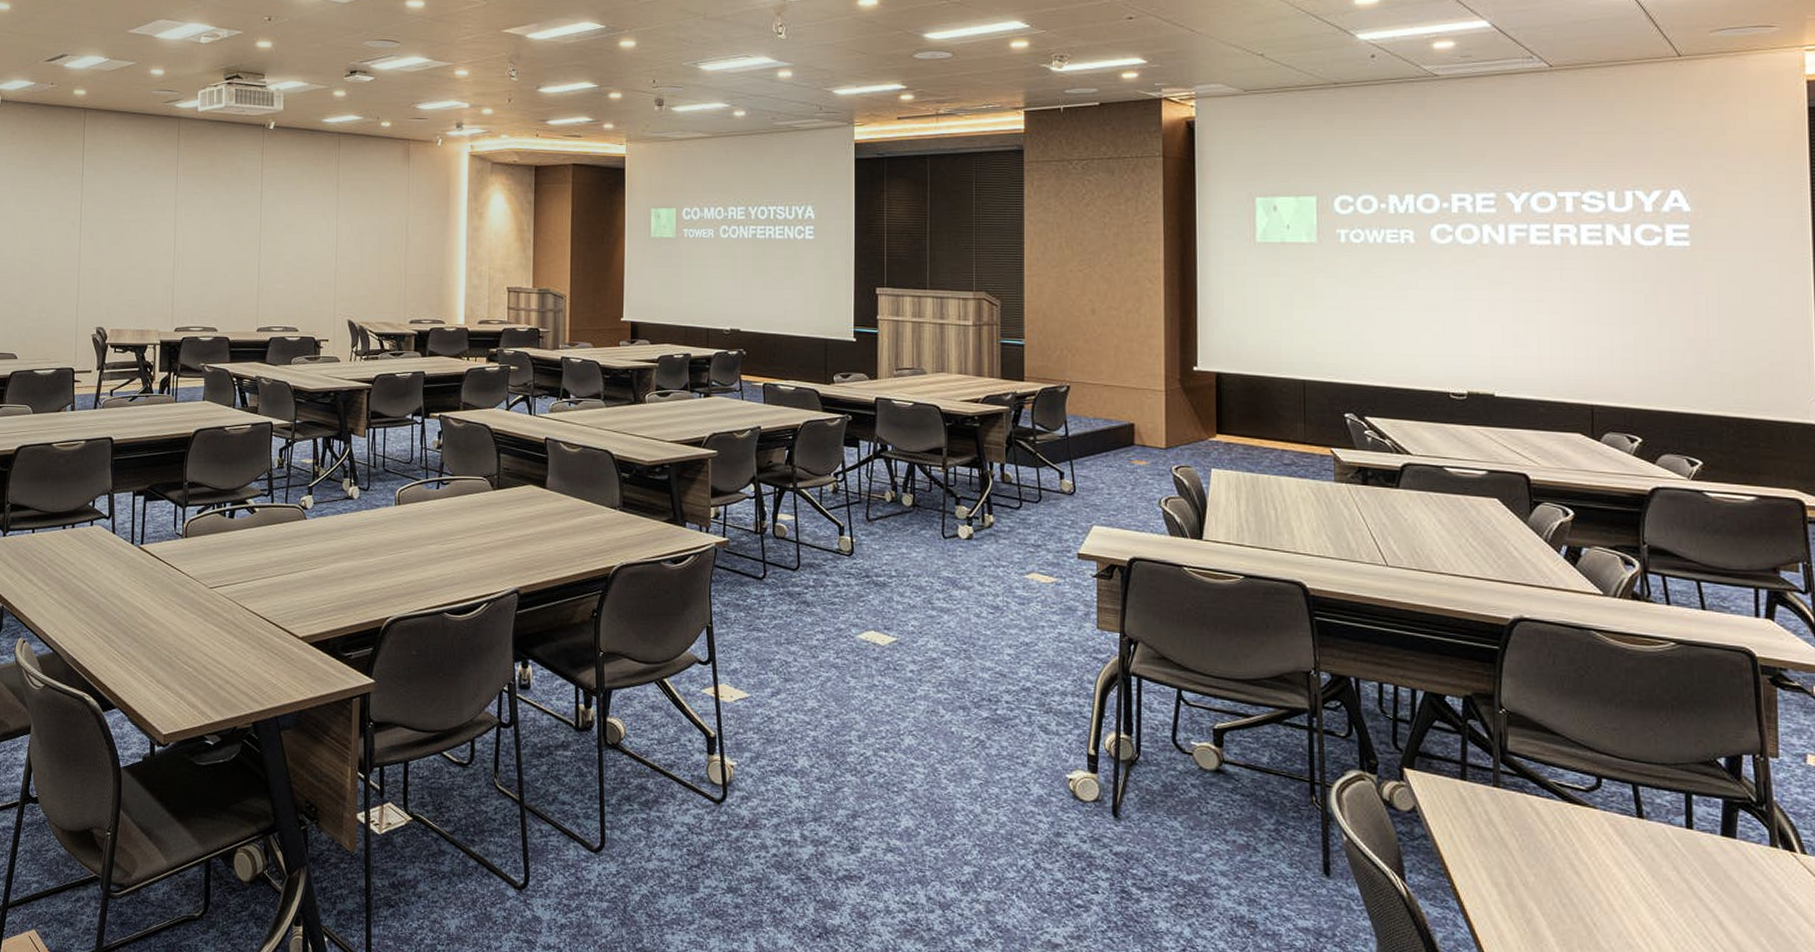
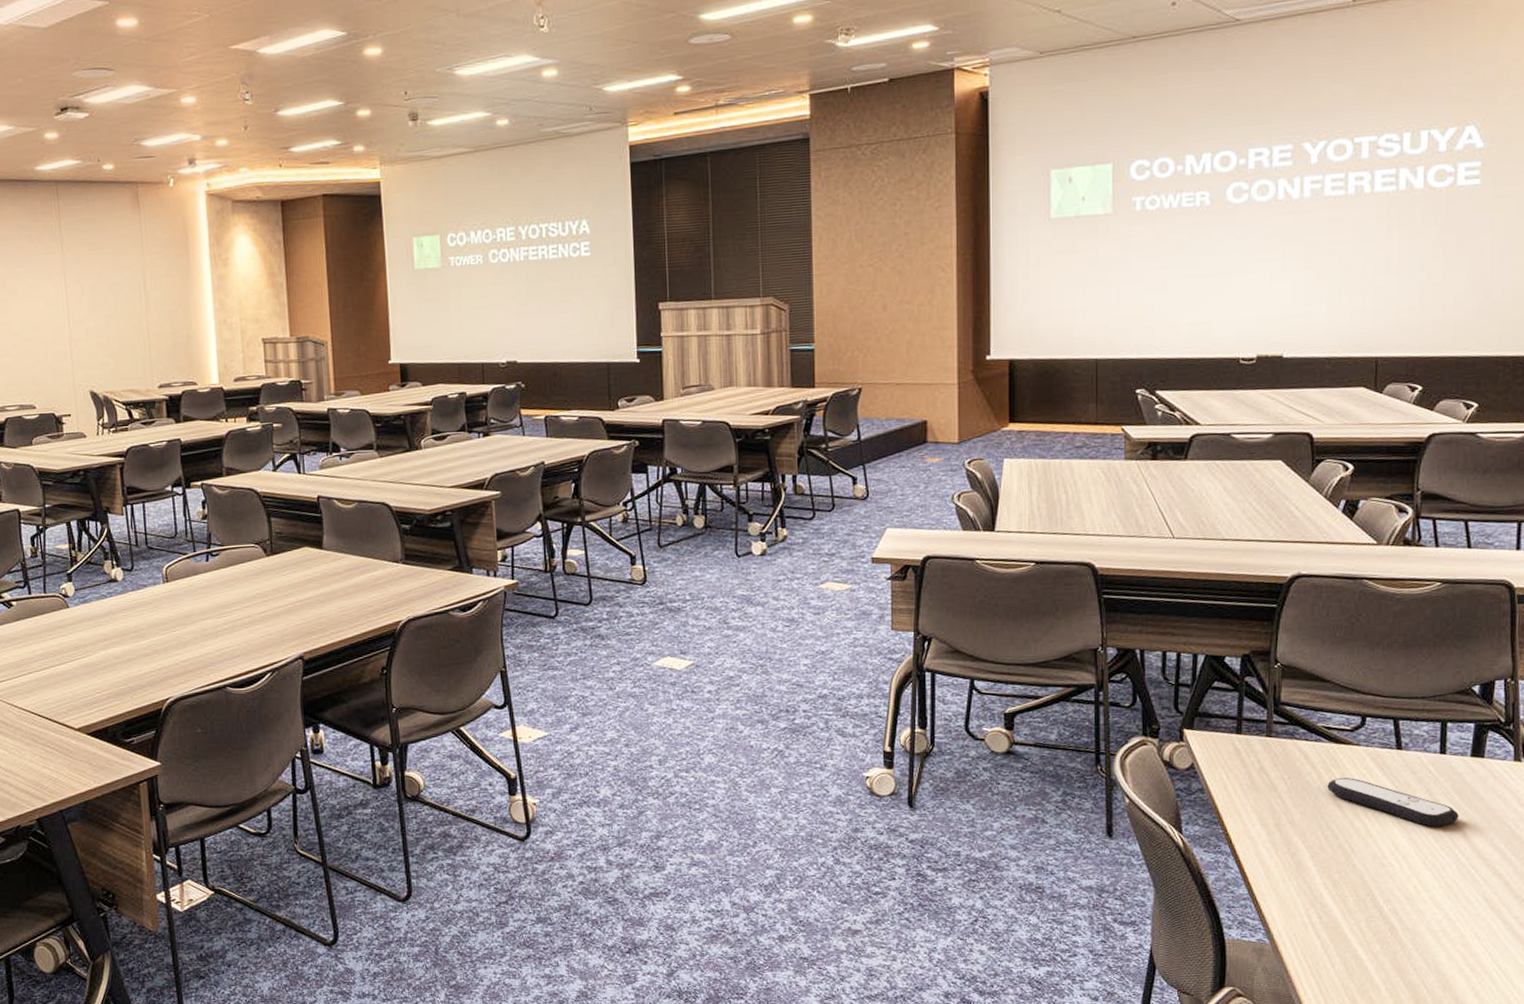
remote control: none [1562,841,1712,911] -> present [1327,777,1459,828]

